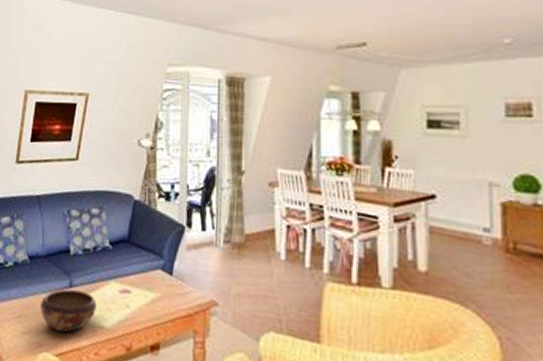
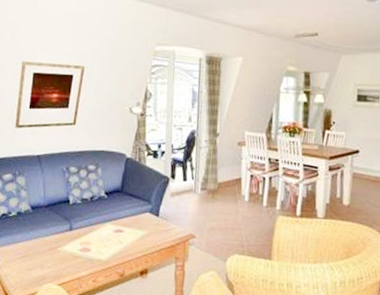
decorative bowl: present [40,289,97,333] -> none [43,232,94,266]

